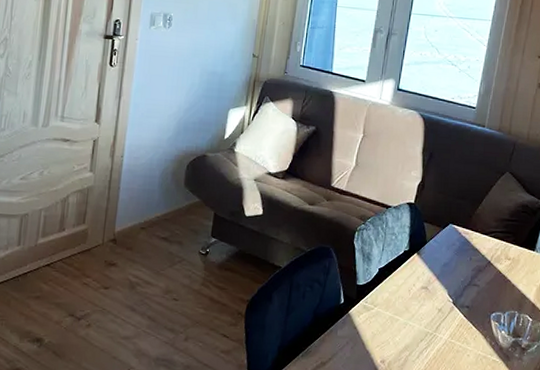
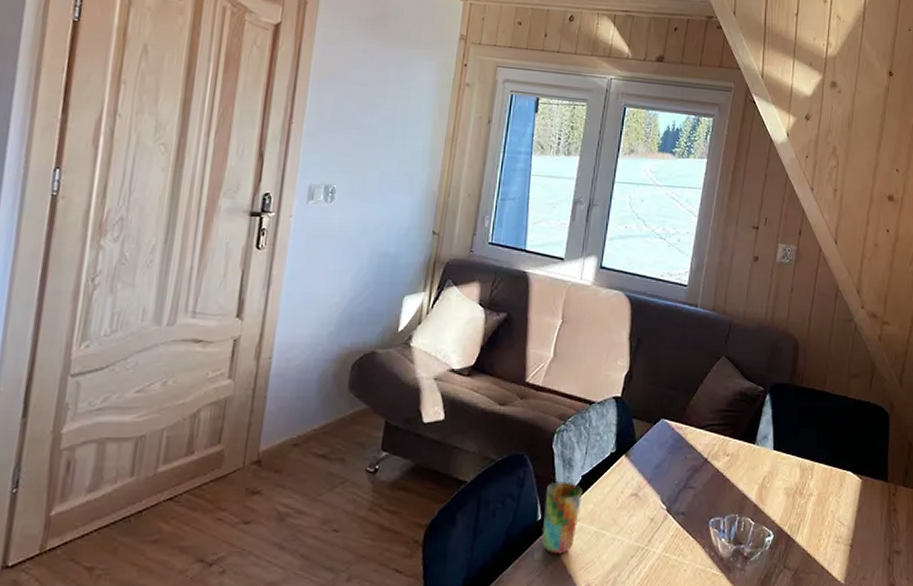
cup: none [344,272,379,333] -> present [542,481,582,554]

